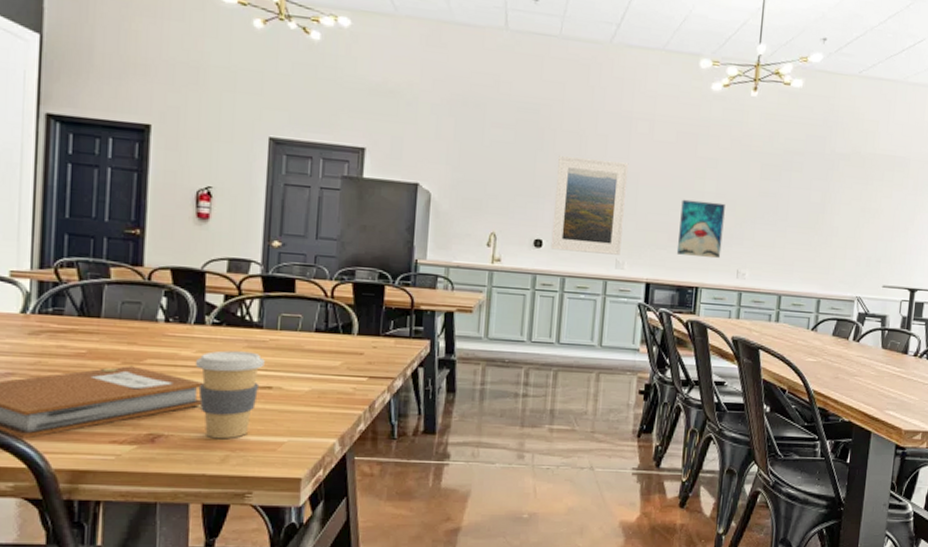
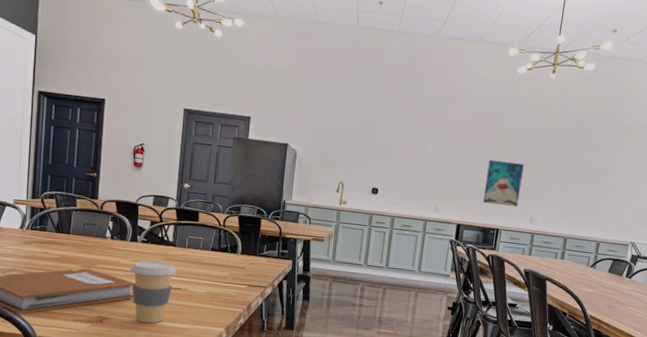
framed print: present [551,156,629,255] -> none [384,124,448,202]

